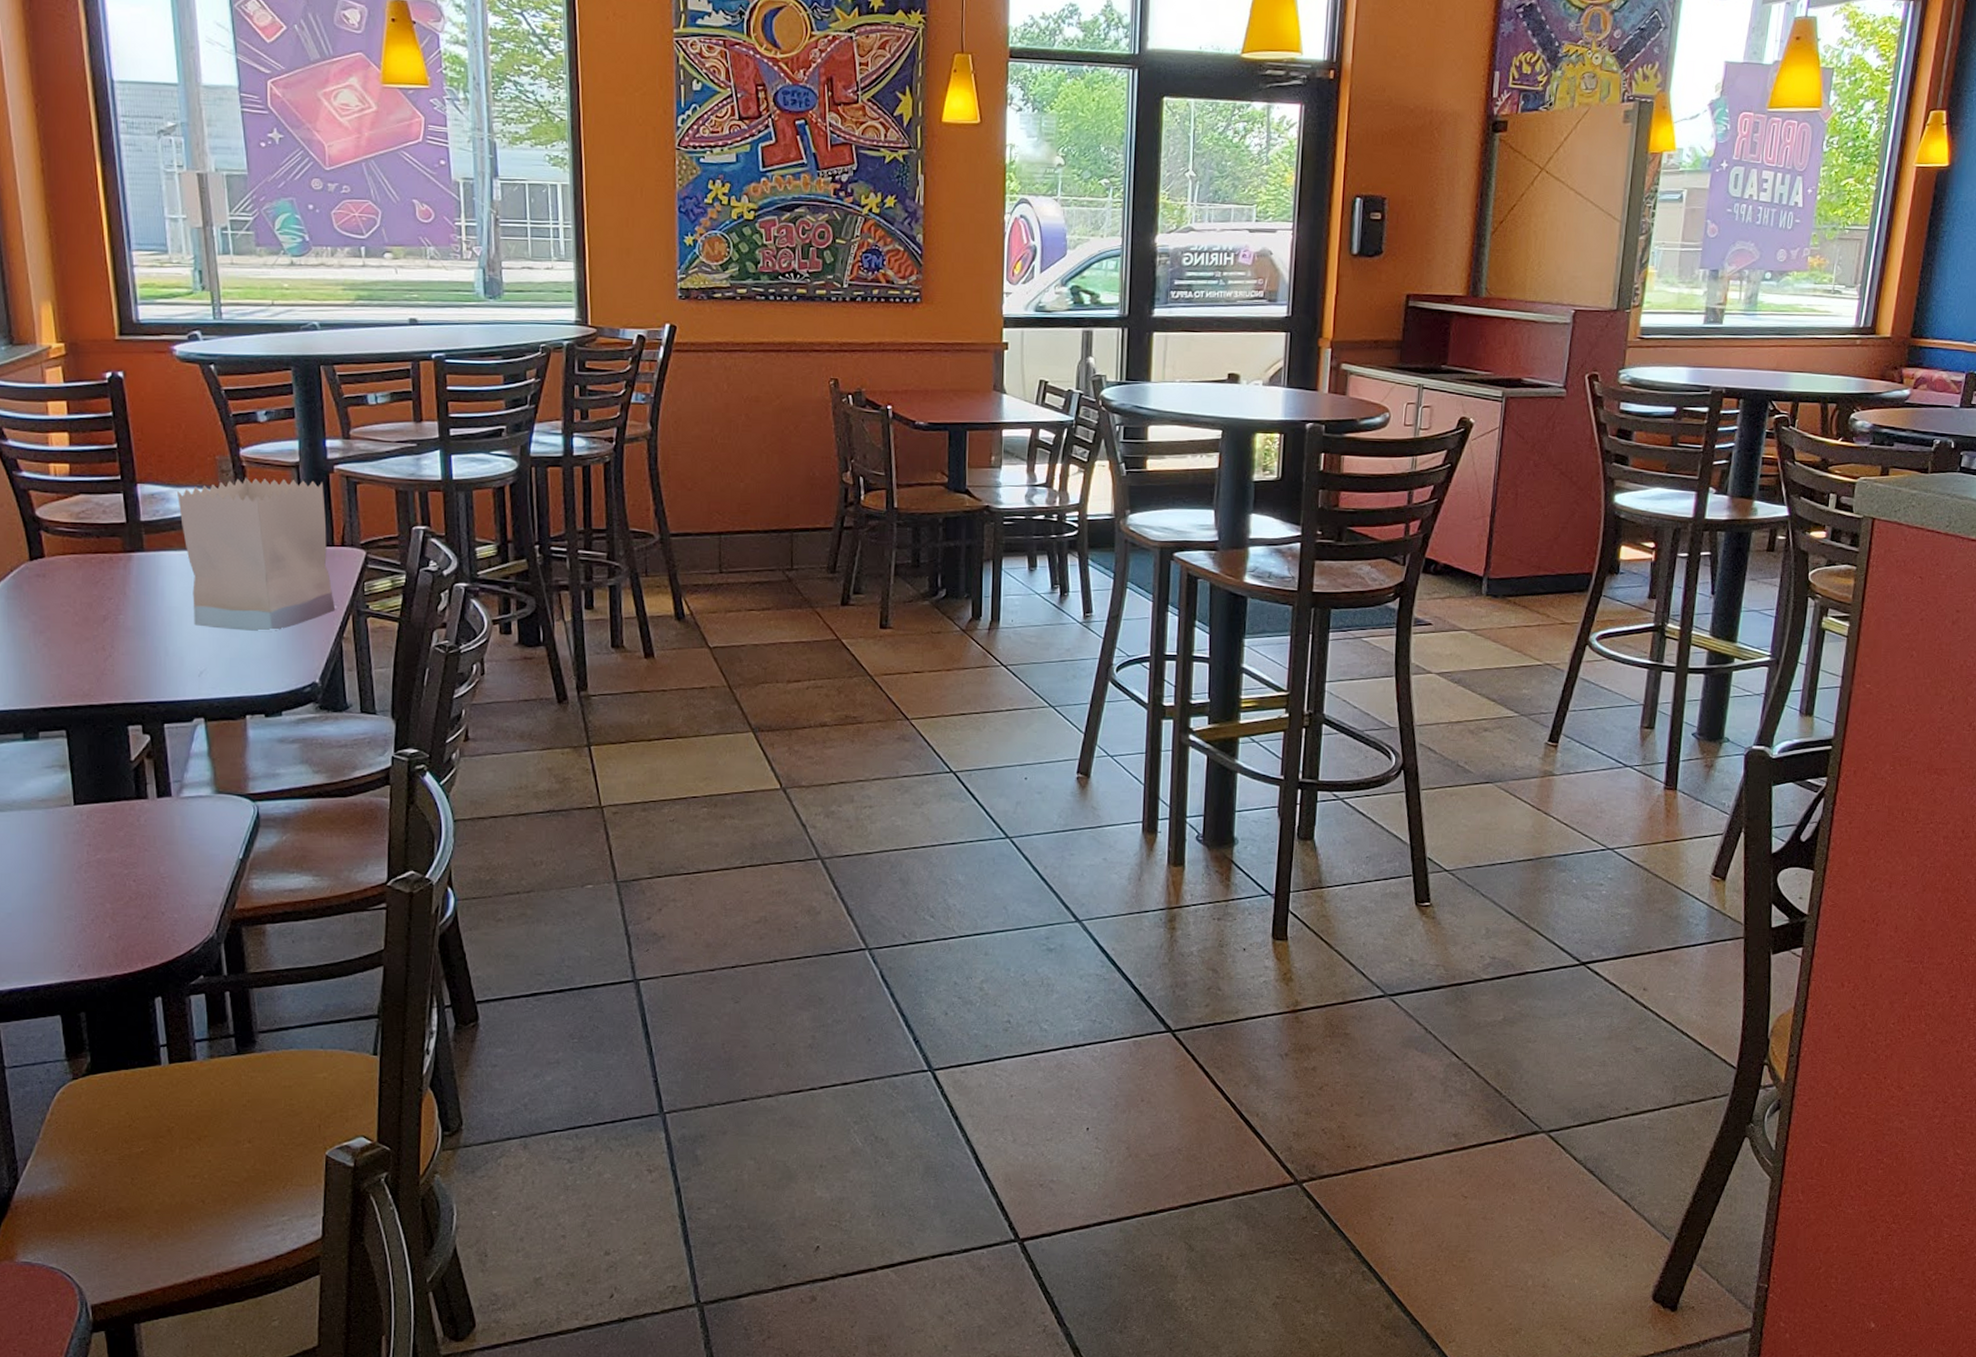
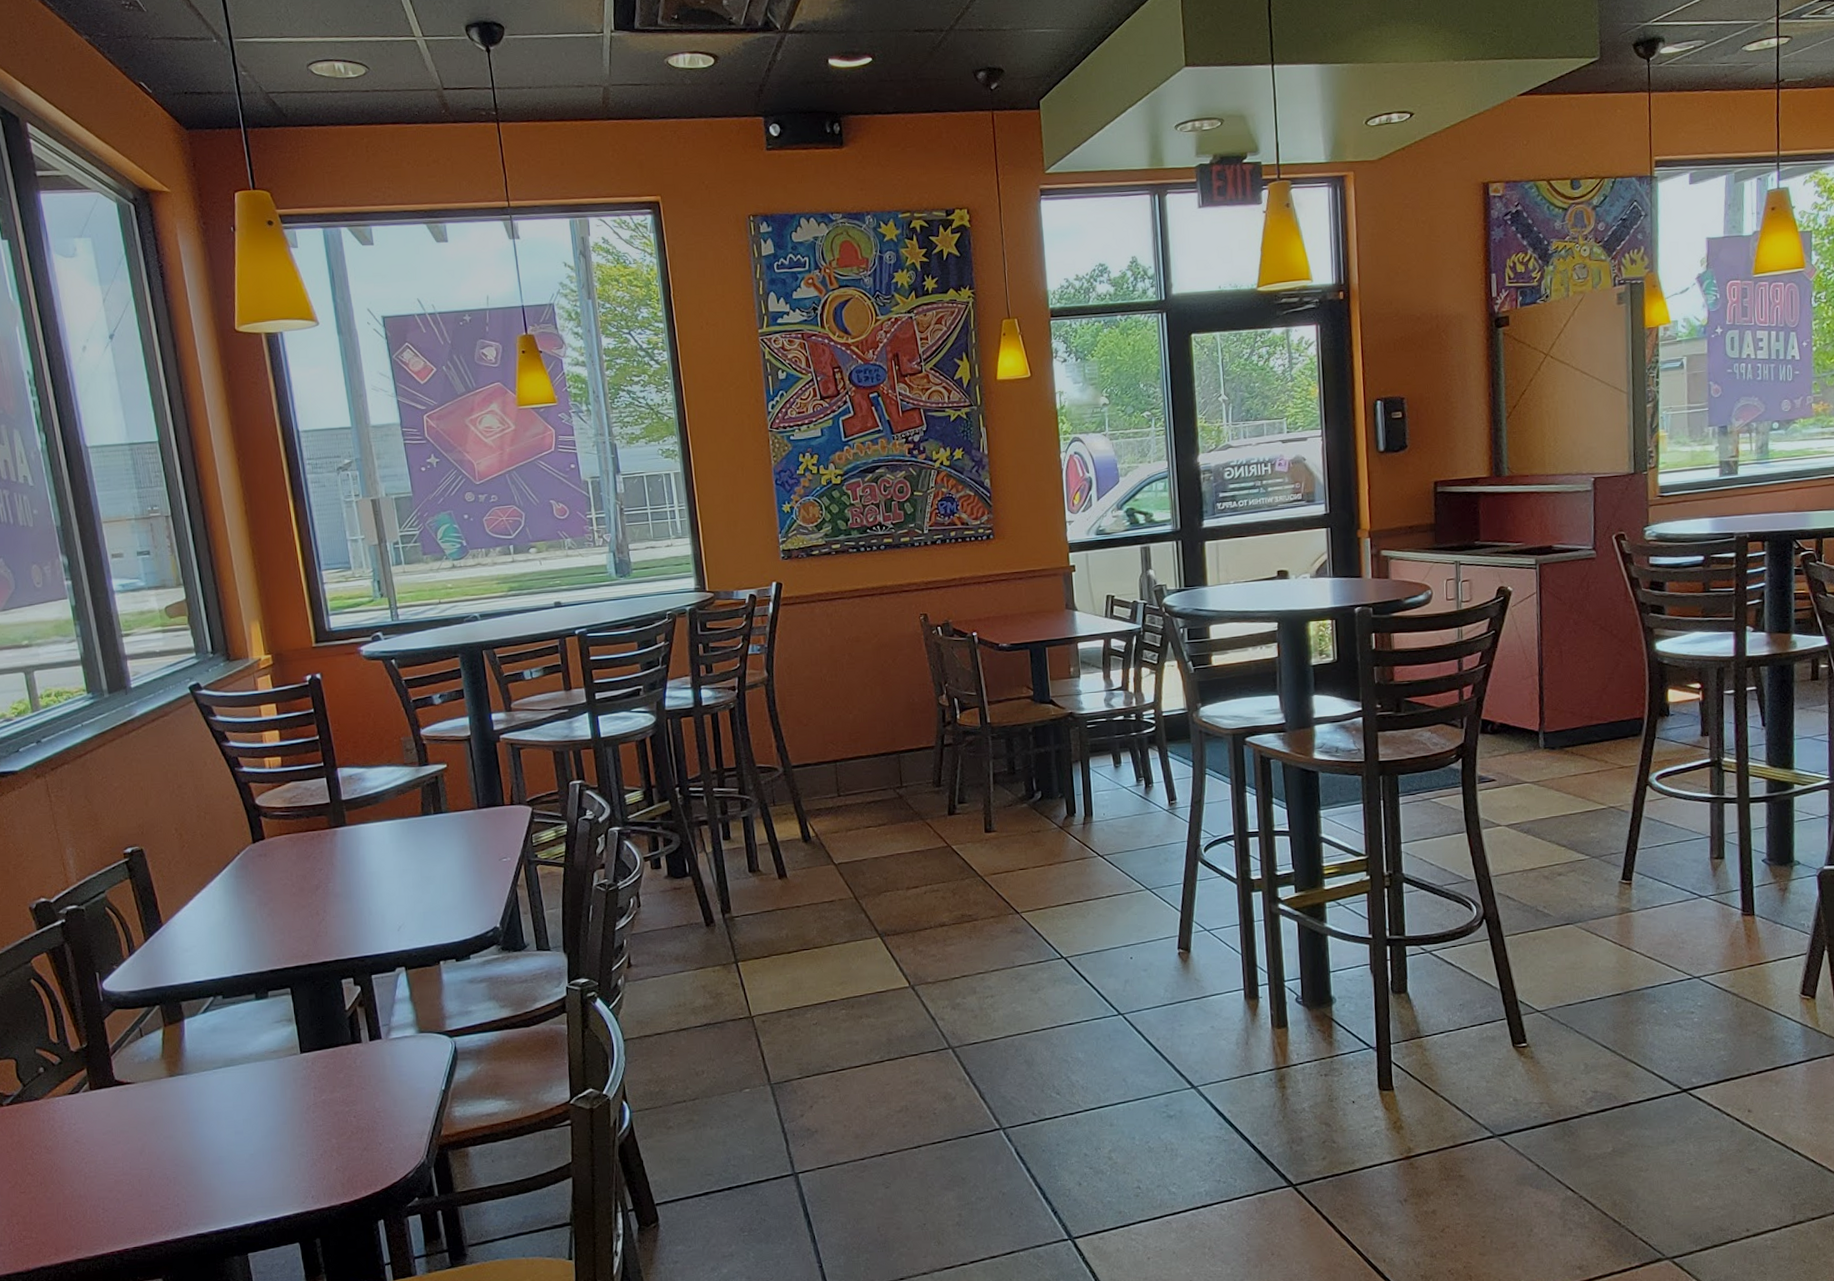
paper bag: present [178,477,336,632] -> none [371,750,510,887]

